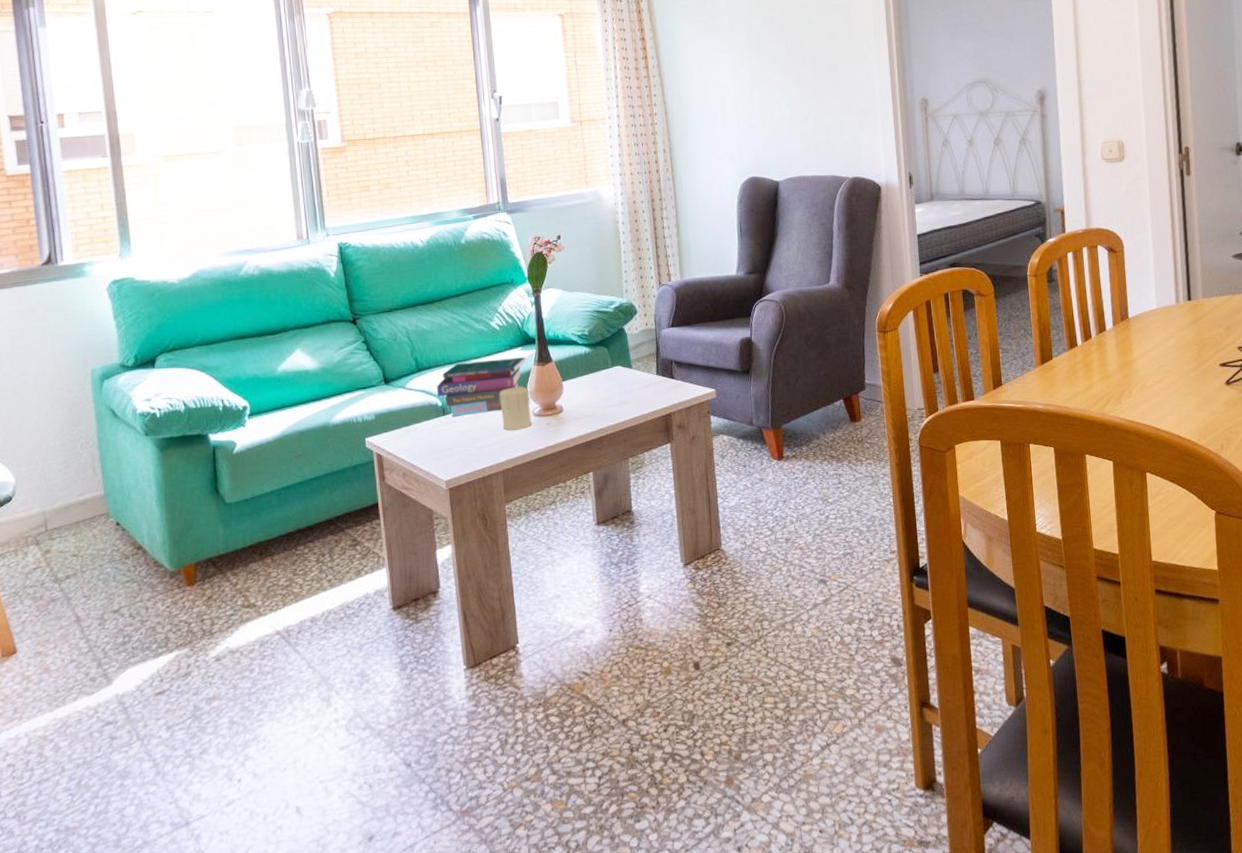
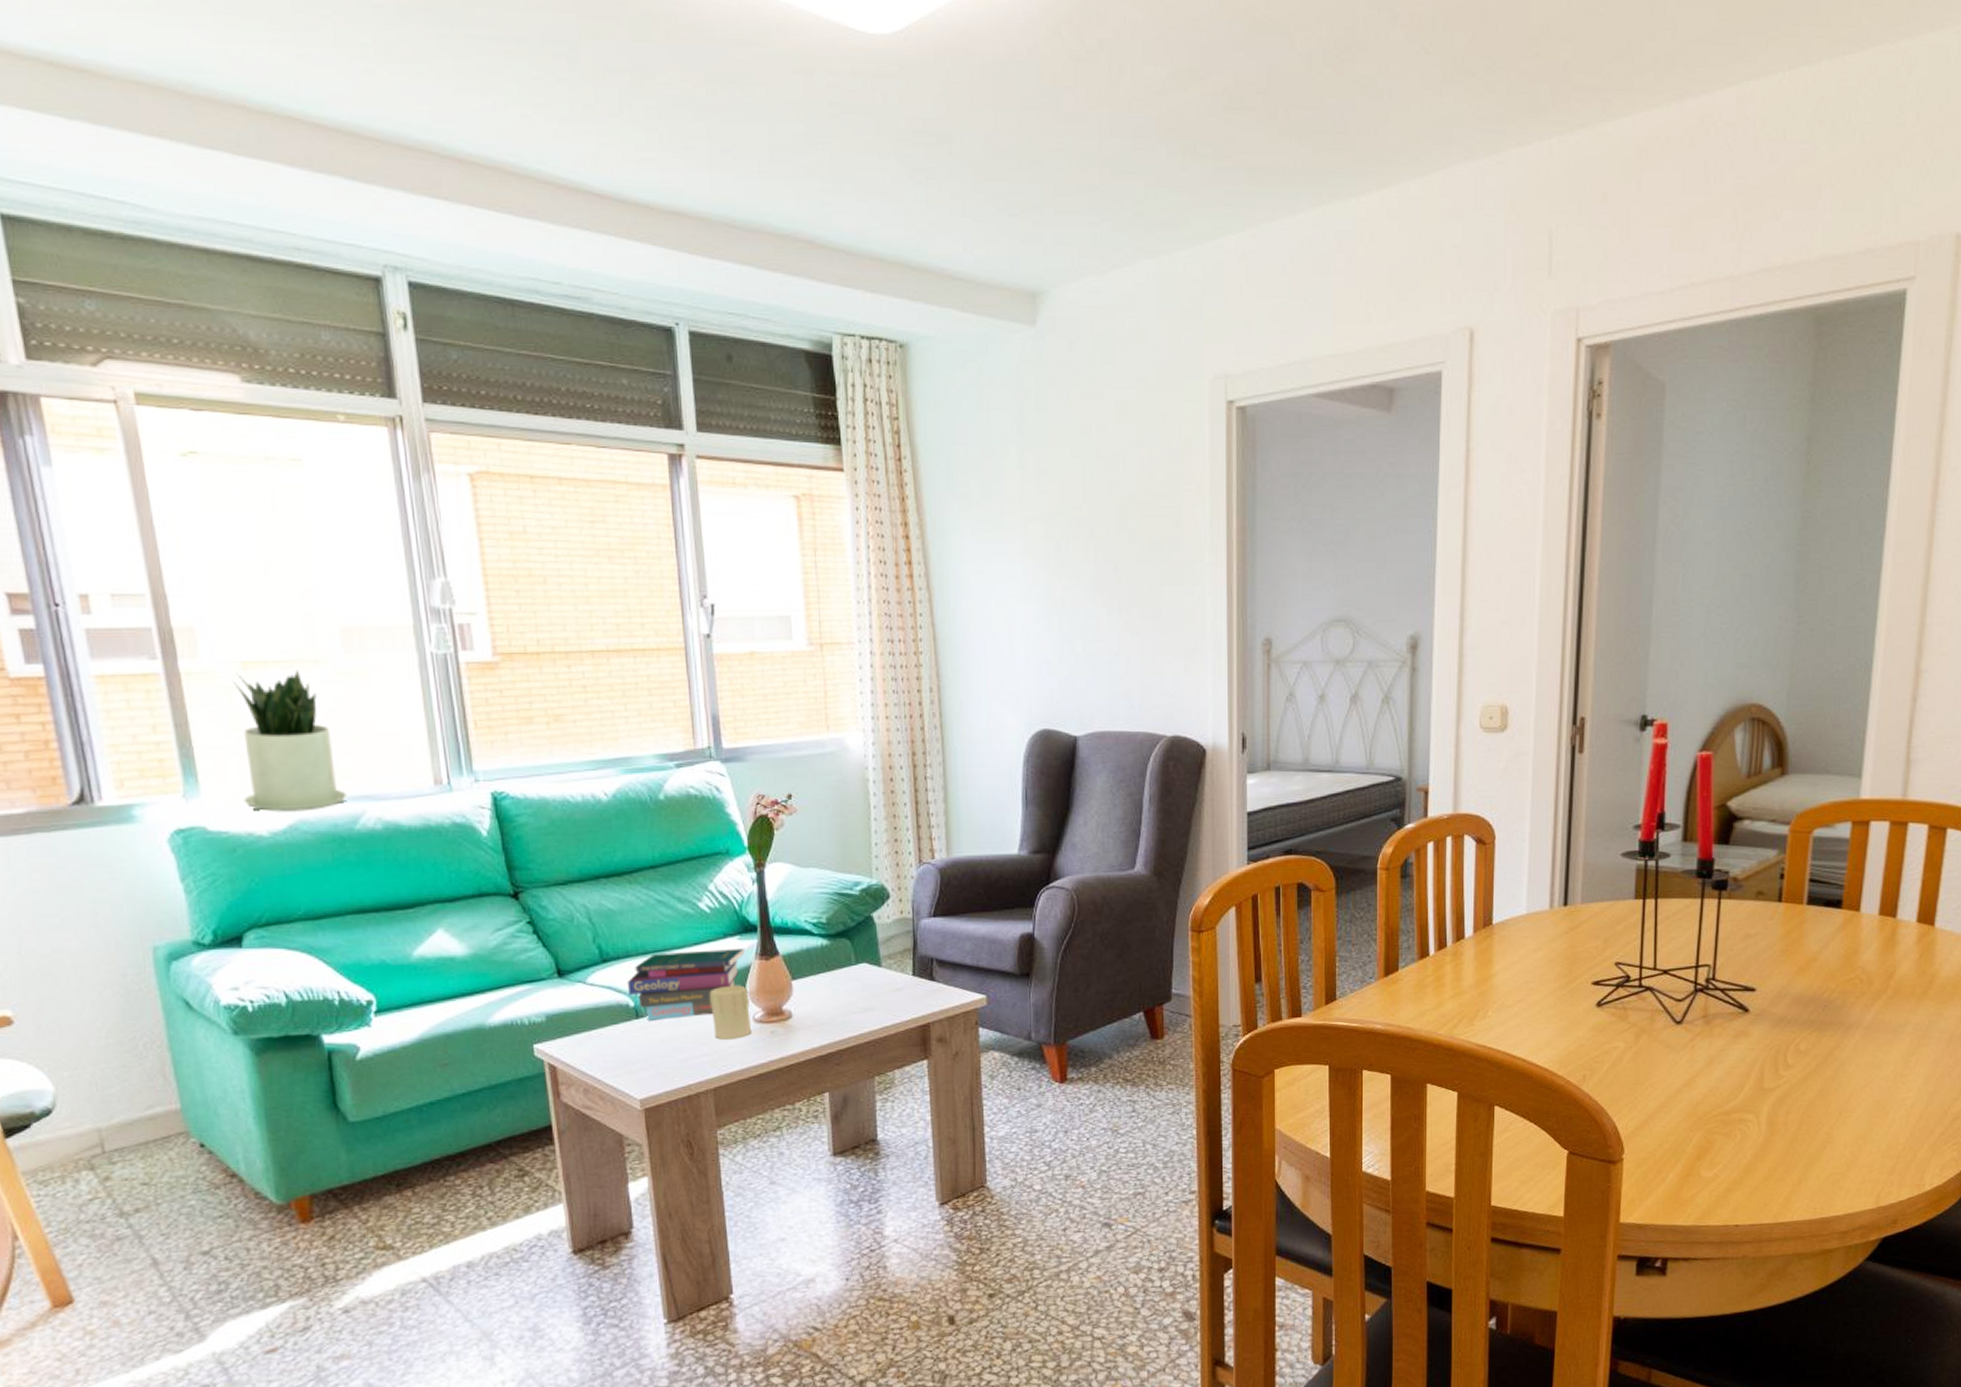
planter: none [158,159,234,265] -> present [233,669,347,812]

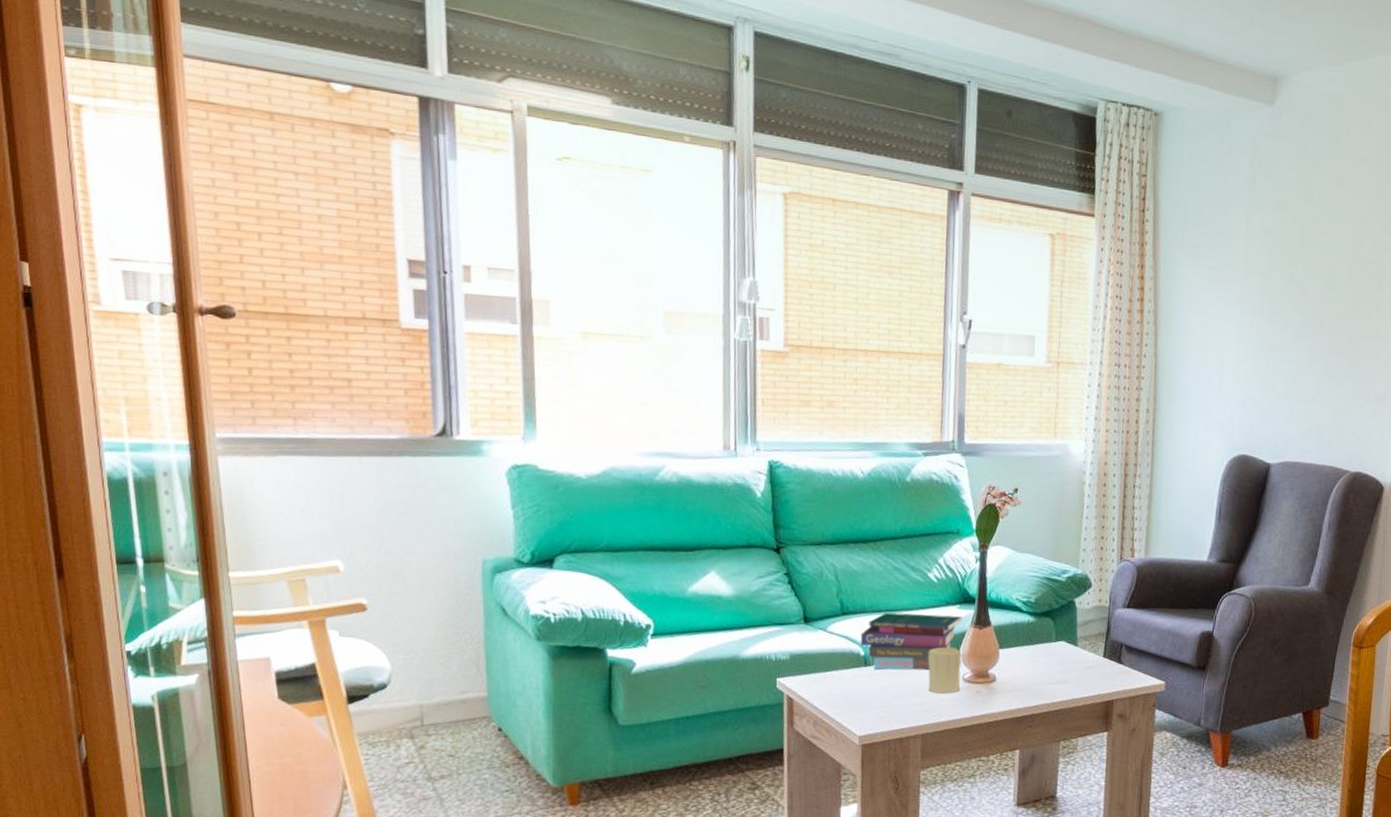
planter: present [233,669,347,812] -> none [569,342,652,461]

